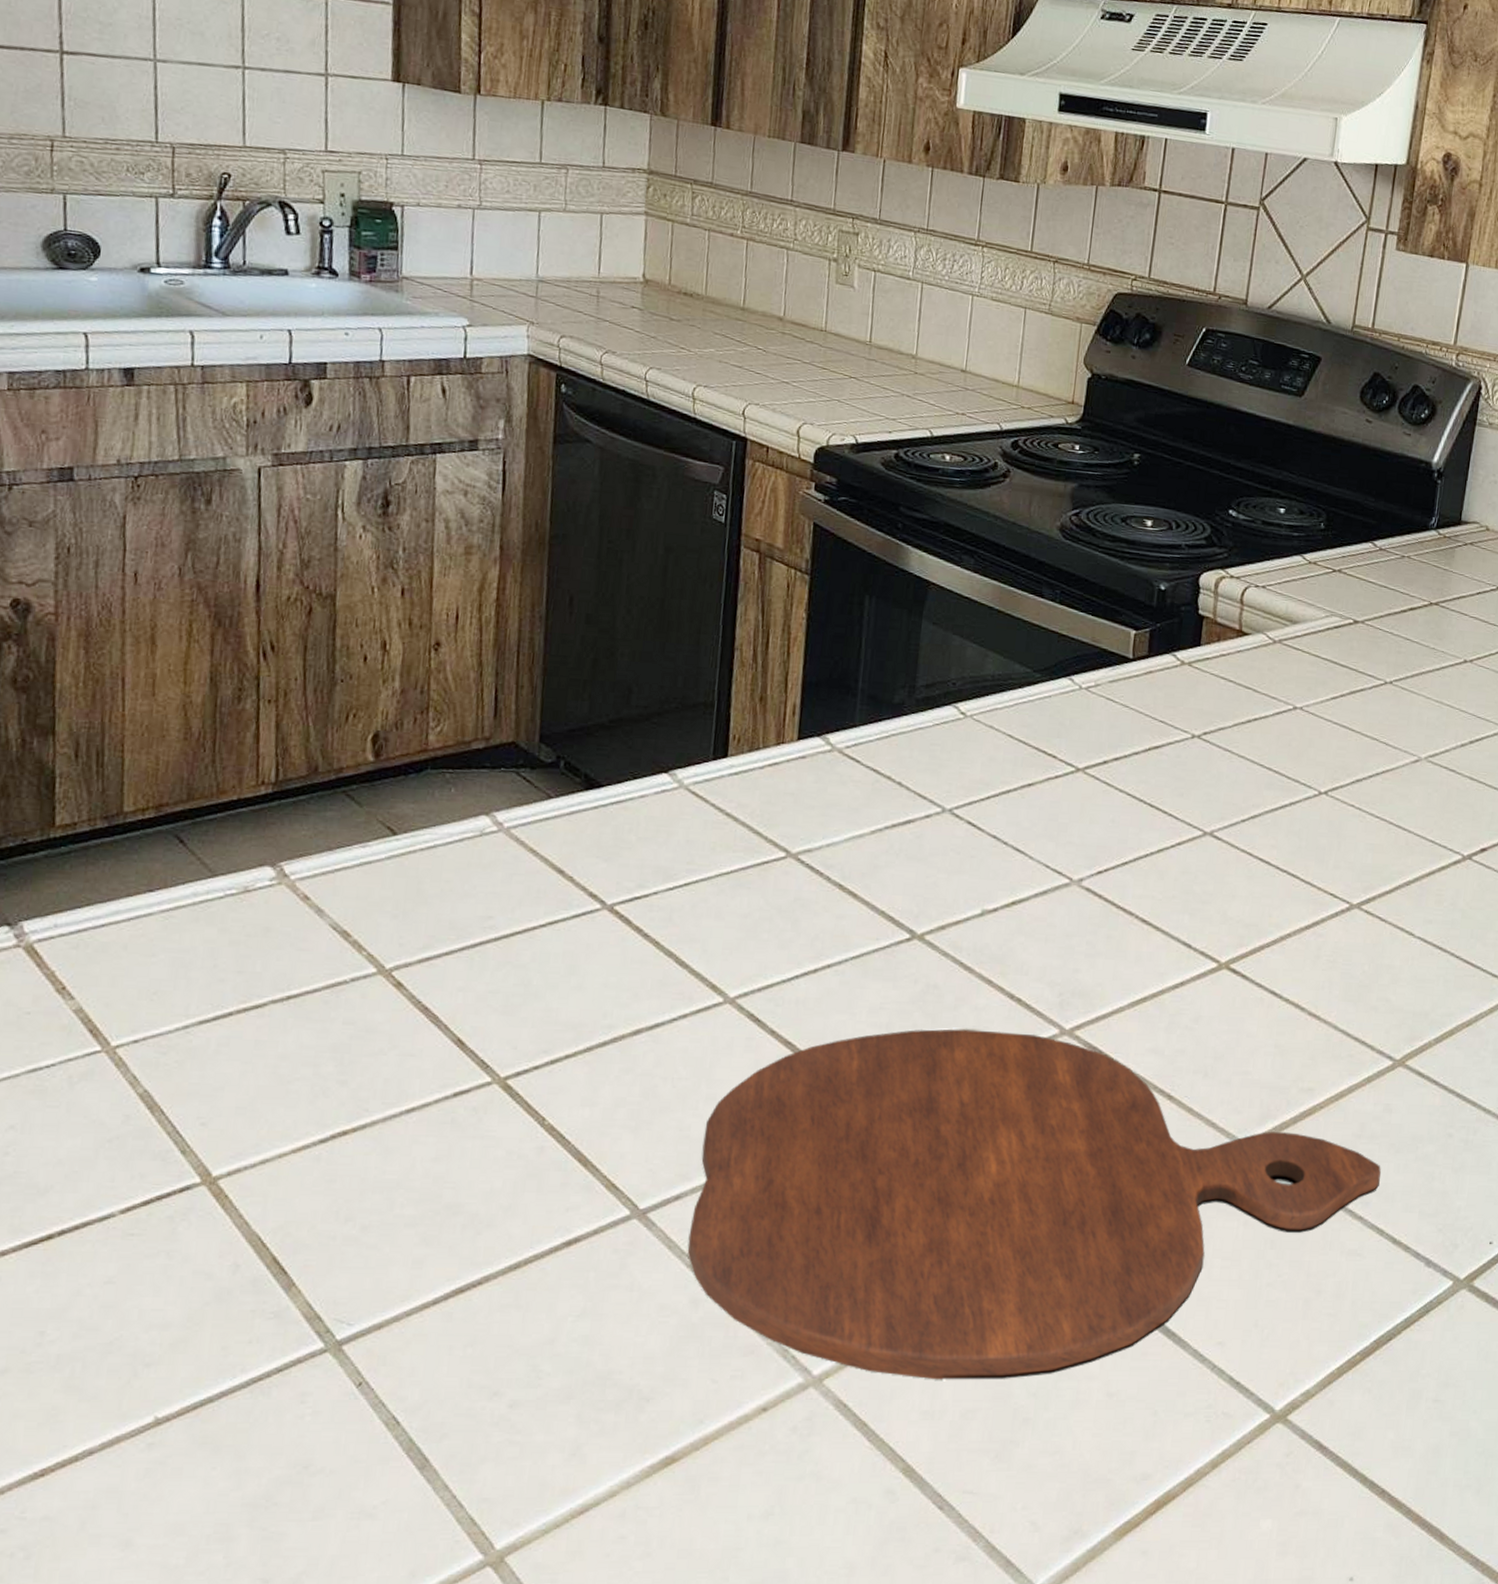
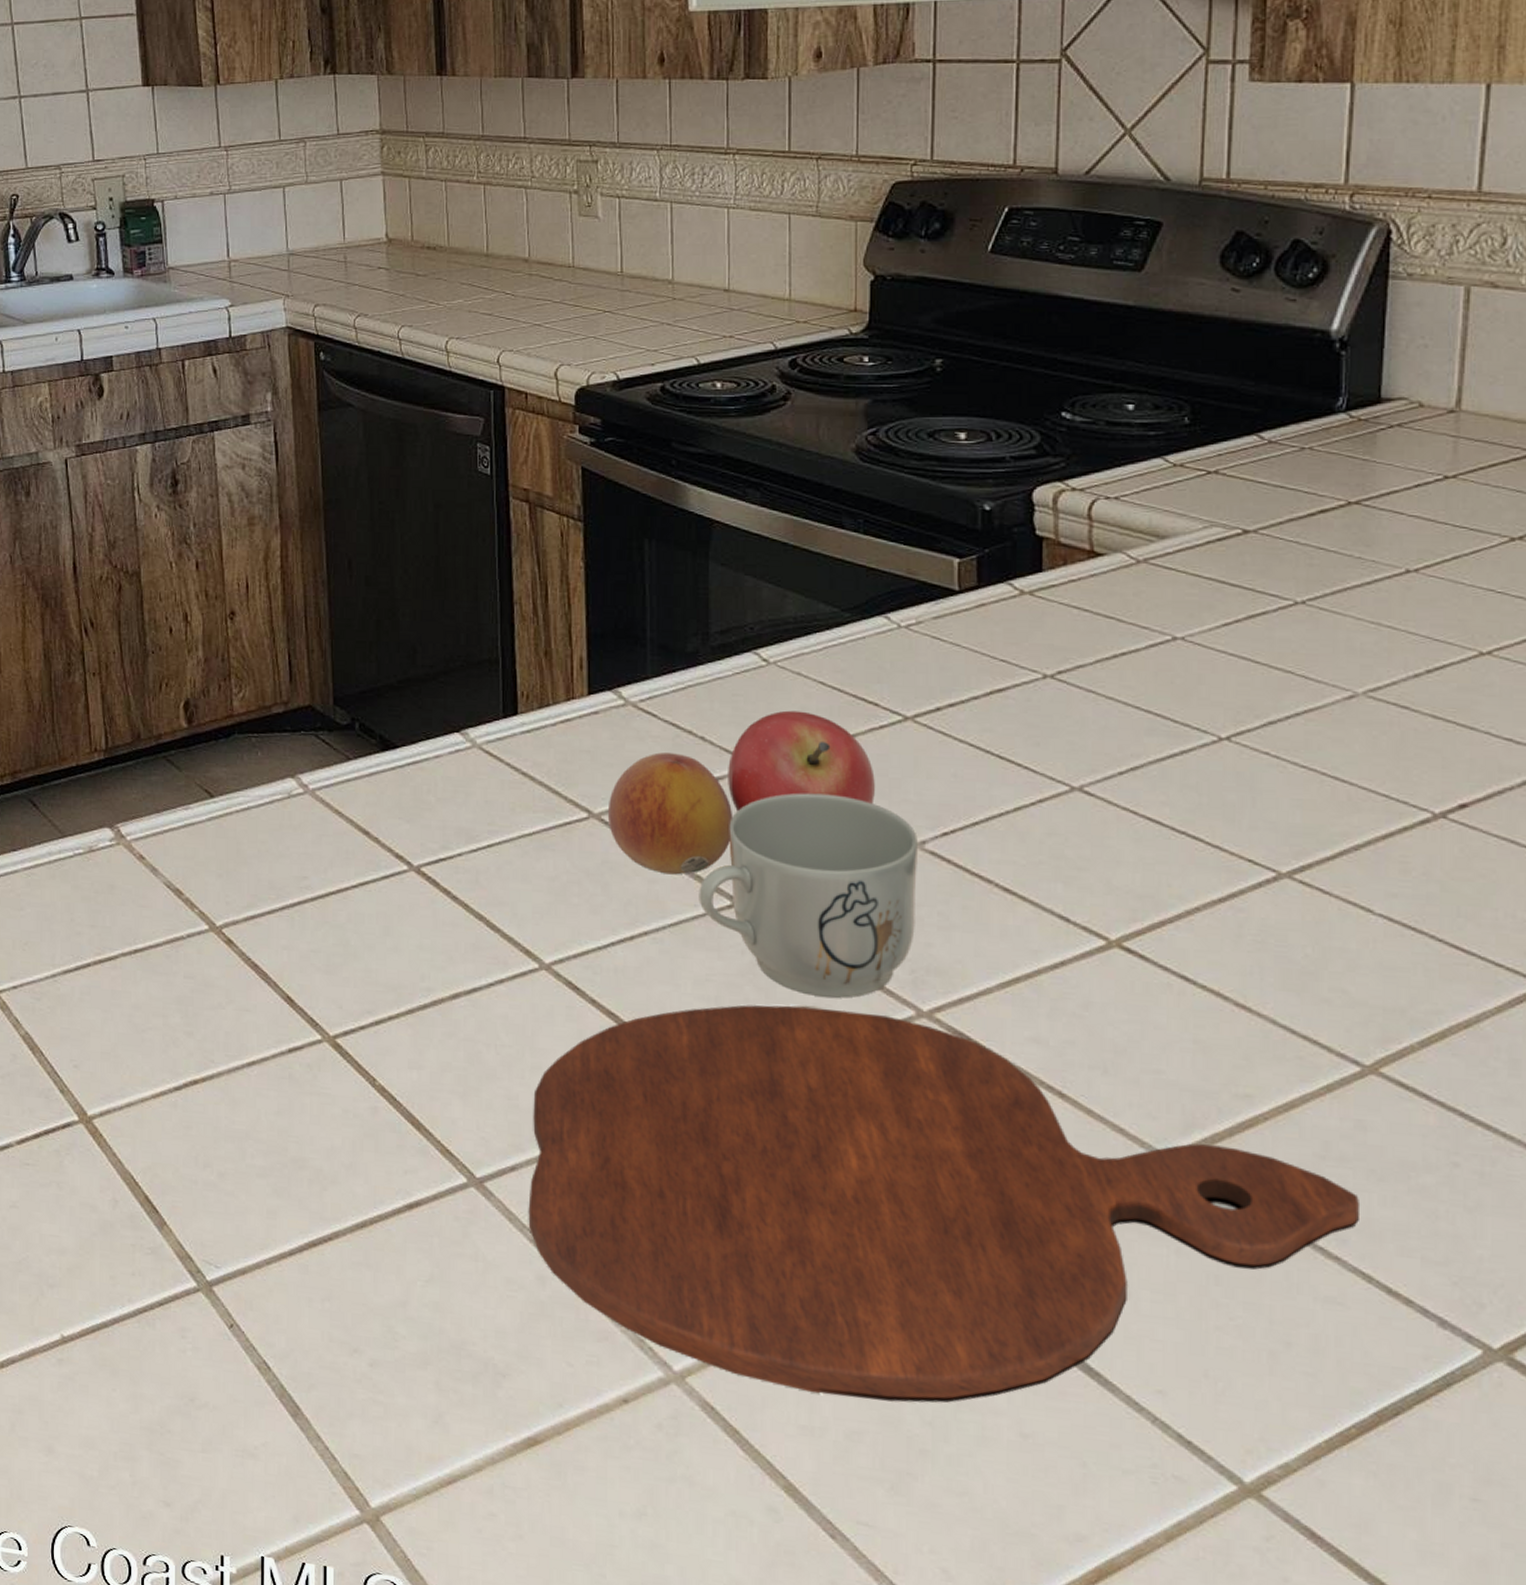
fruit: none [804,796,920,911] -> present [607,752,733,875]
mug: none [881,835,1077,1020] -> present [699,793,918,998]
fruit: none [918,760,1047,852] -> present [728,710,875,812]

